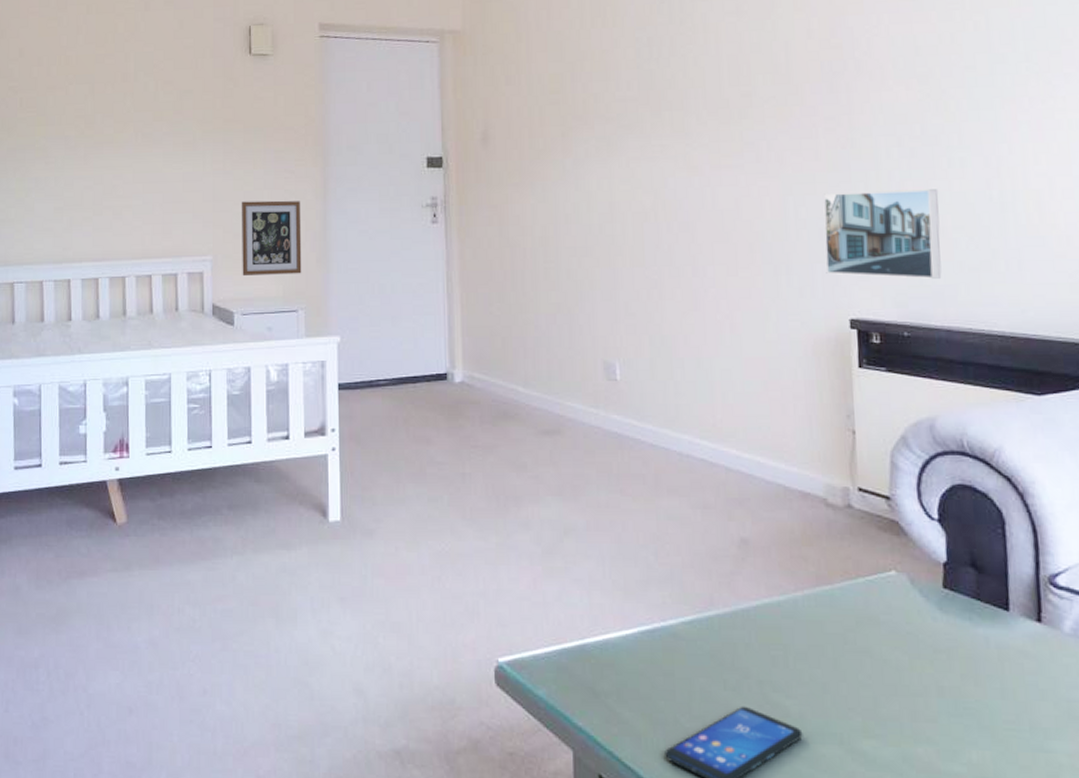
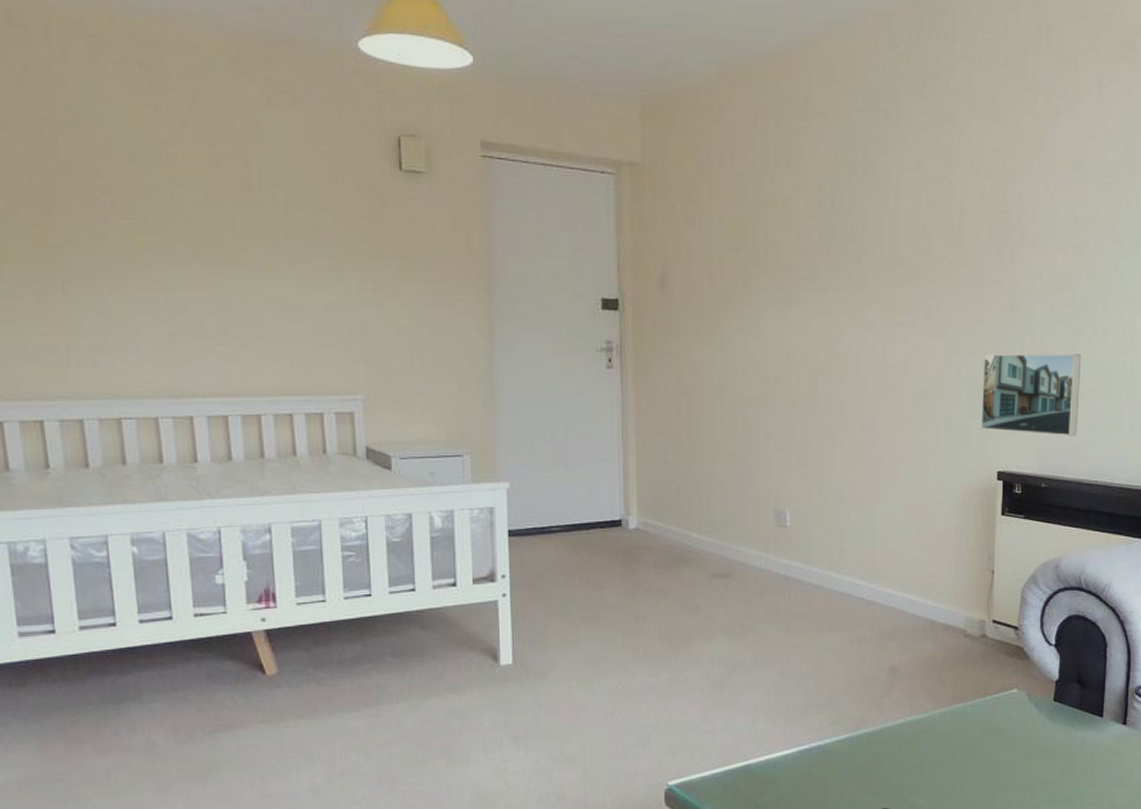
picture frame: present [241,200,302,277] -> none [395,336,466,418]

